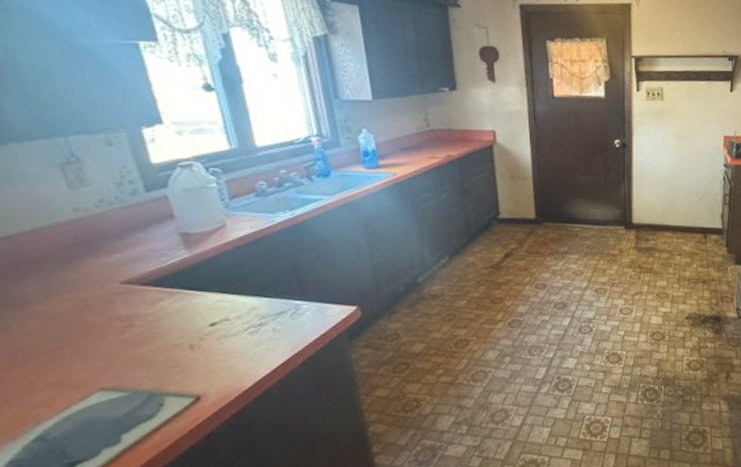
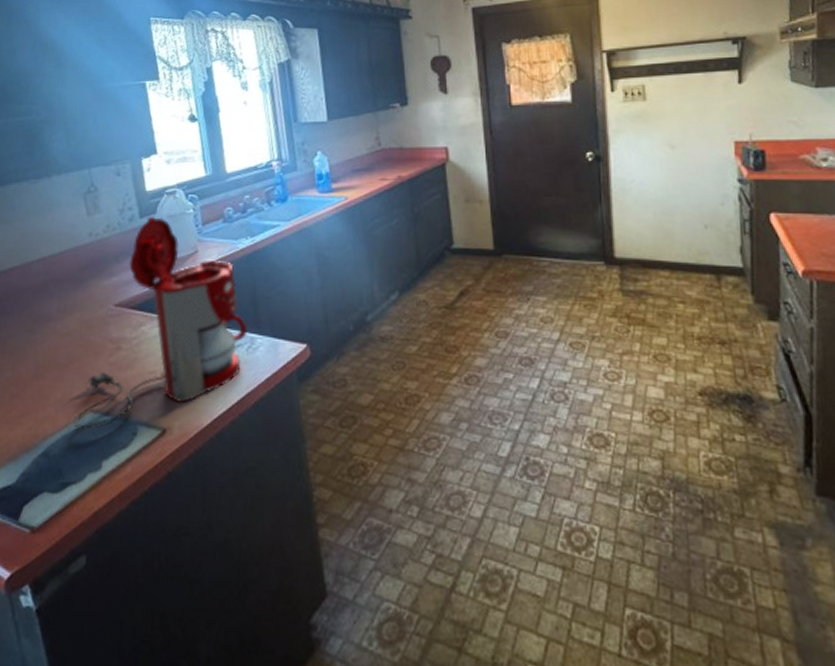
coffee maker: none [77,189,291,410] -> present [73,215,248,431]

